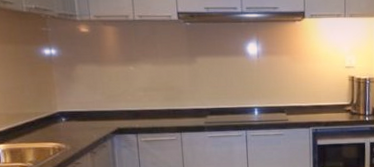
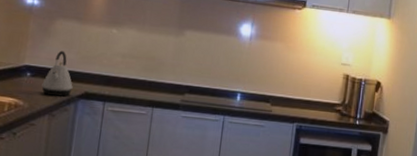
kettle: none [77,93,106,135] -> present [41,50,73,97]

